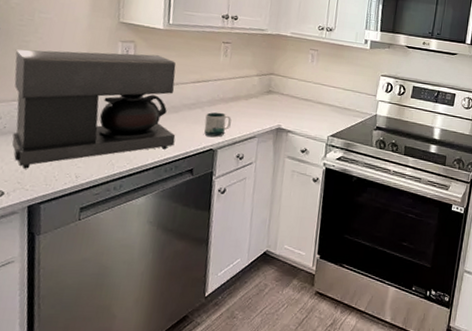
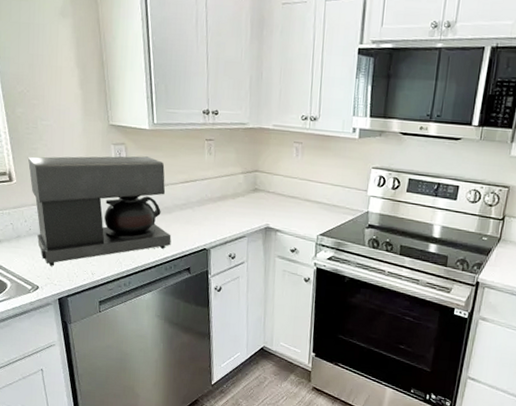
mug: present [204,112,232,137] -> none [196,212,221,237]

